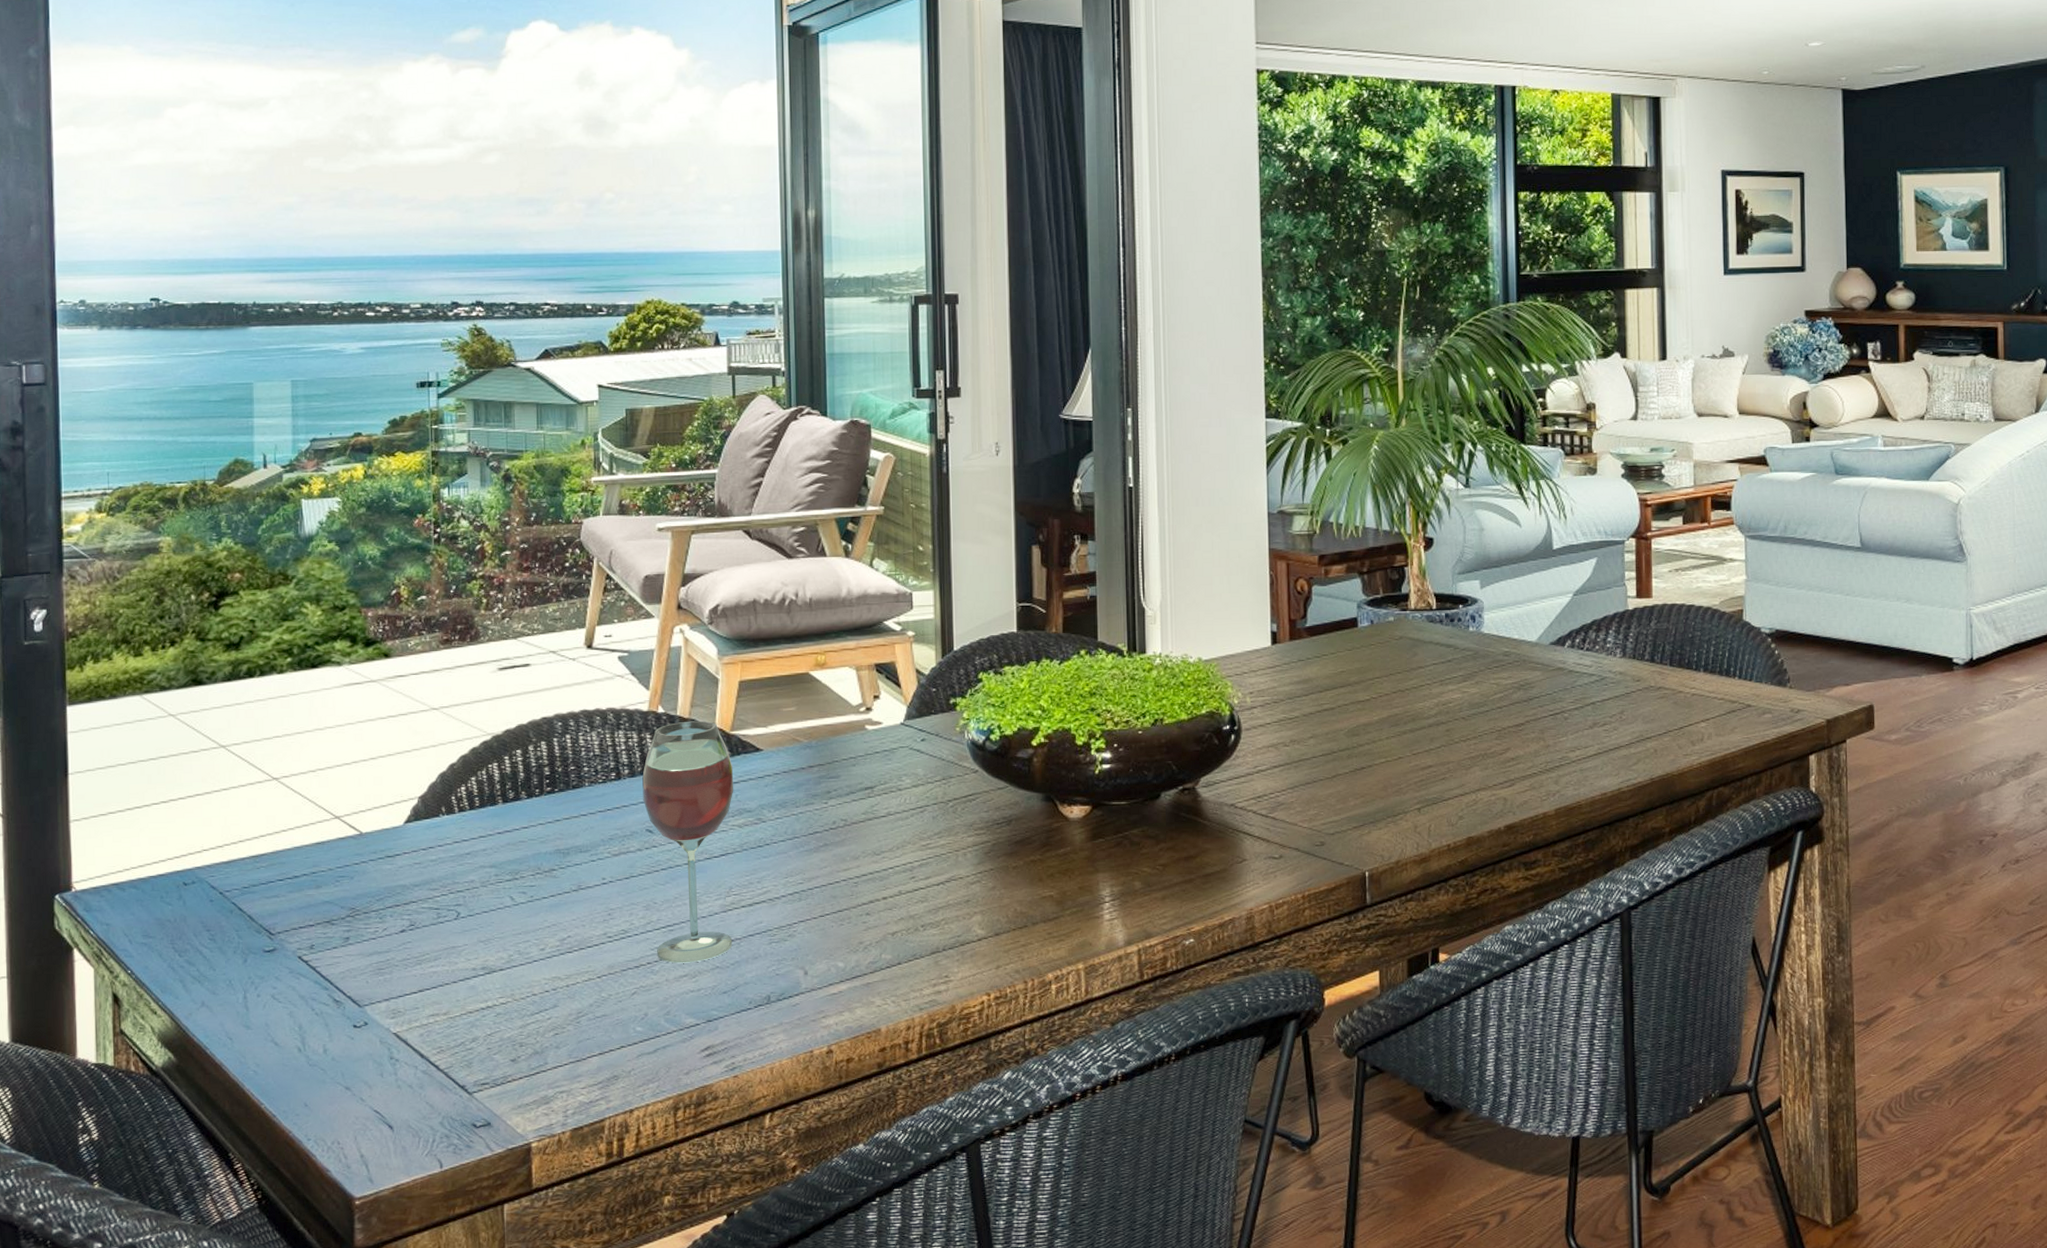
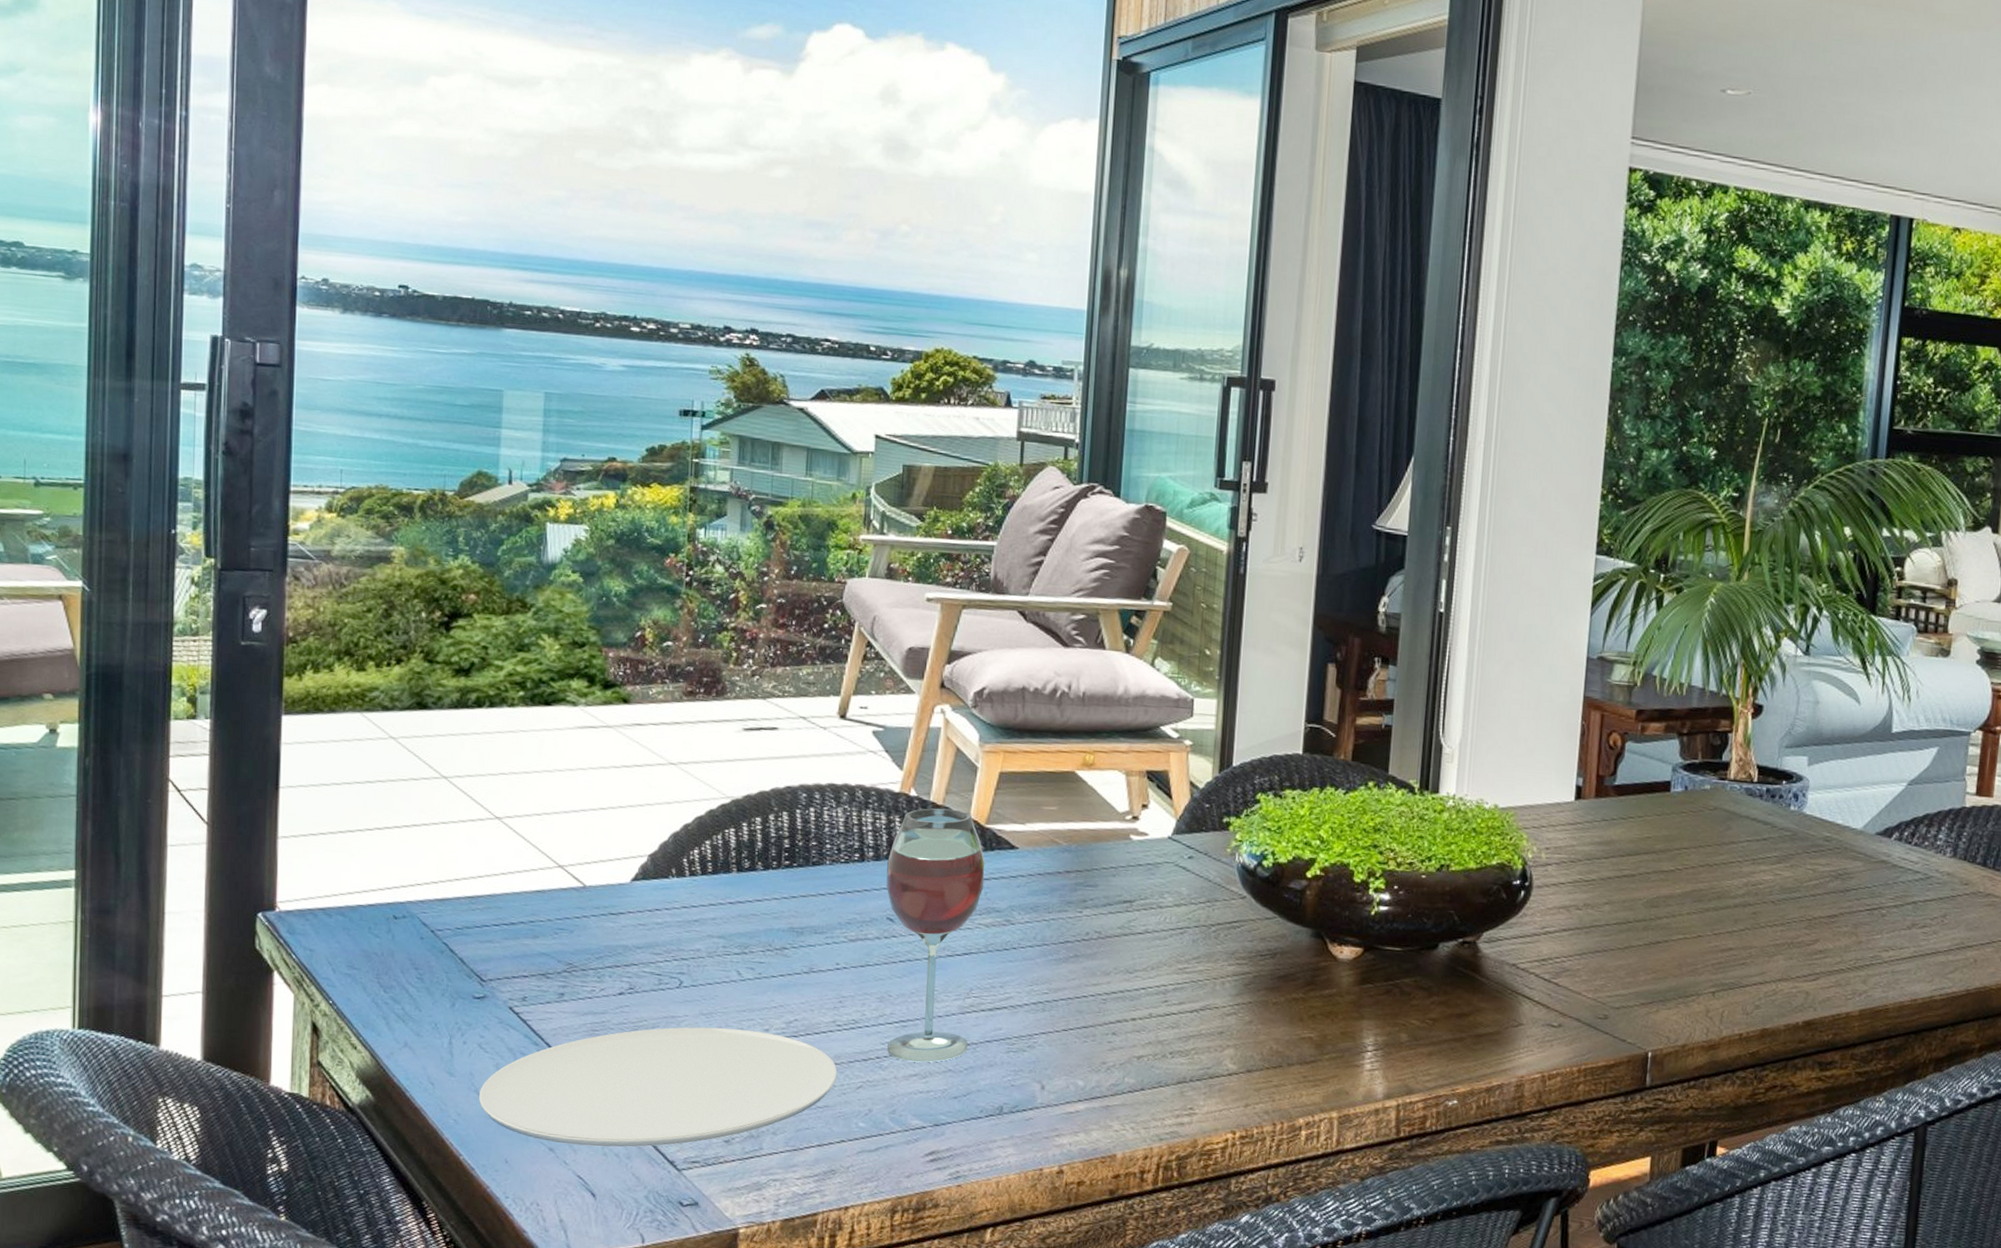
plate: none [275,951,612,1082] -> present [478,1027,838,1148]

